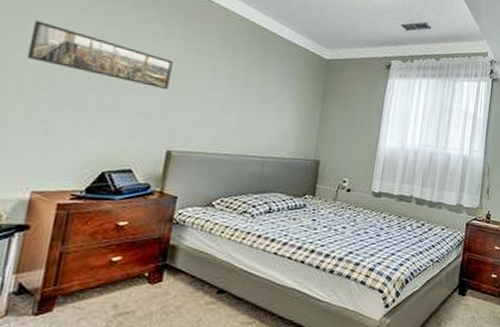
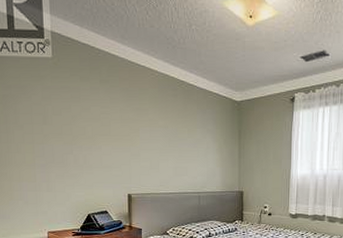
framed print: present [26,20,173,89] -> none [20,104,120,145]

